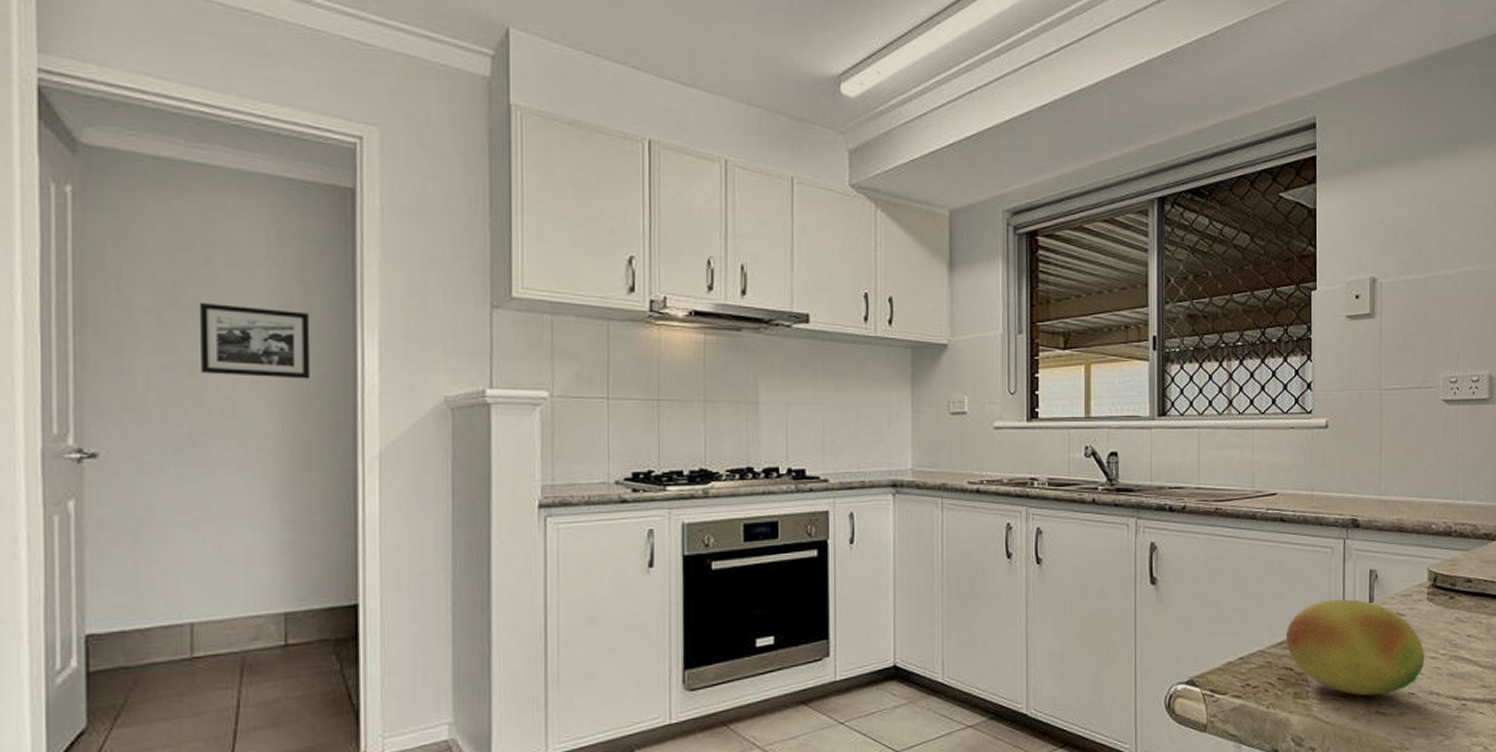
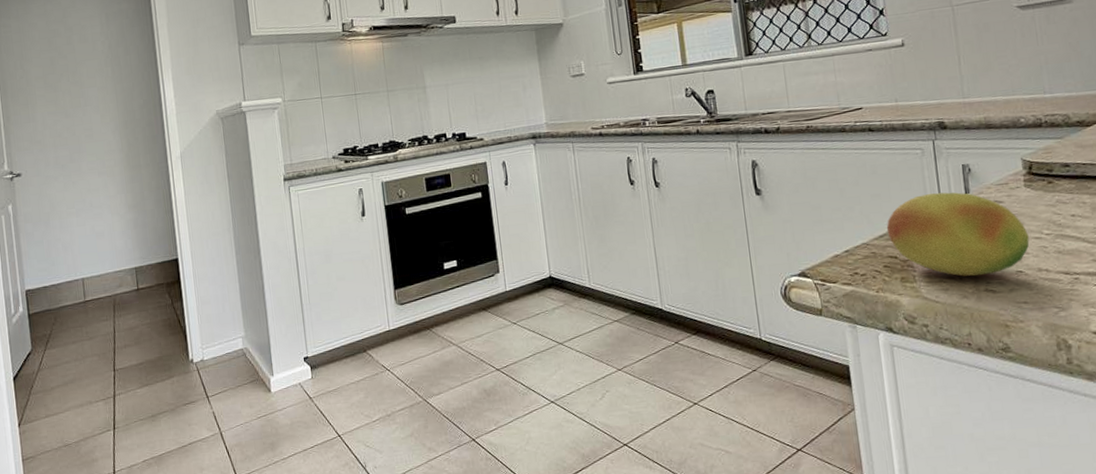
picture frame: present [198,302,311,379] -> none [66,66,135,115]

